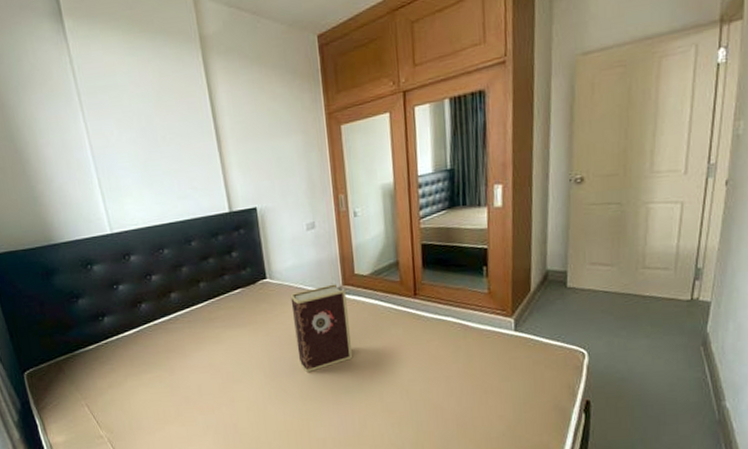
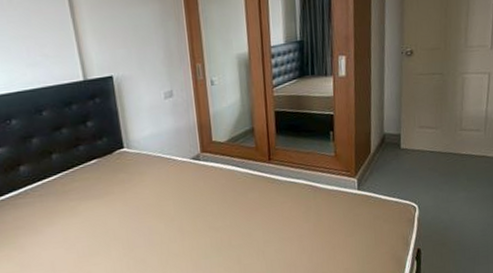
book: present [290,284,352,372] -> none [148,151,211,240]

